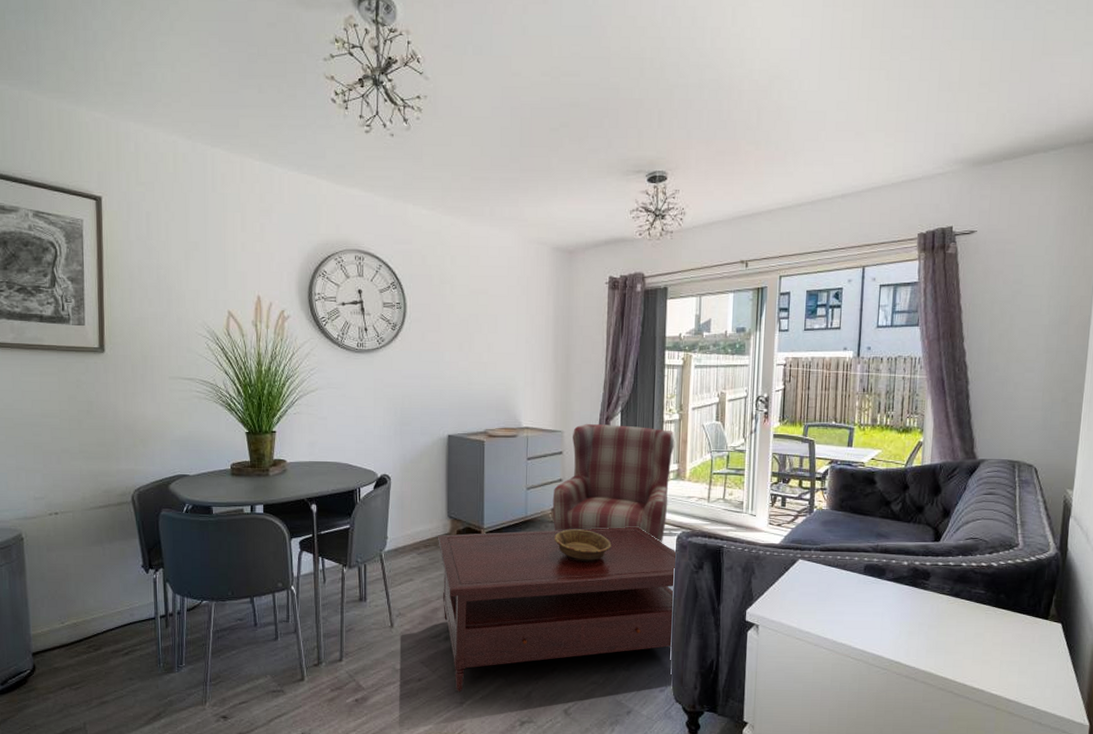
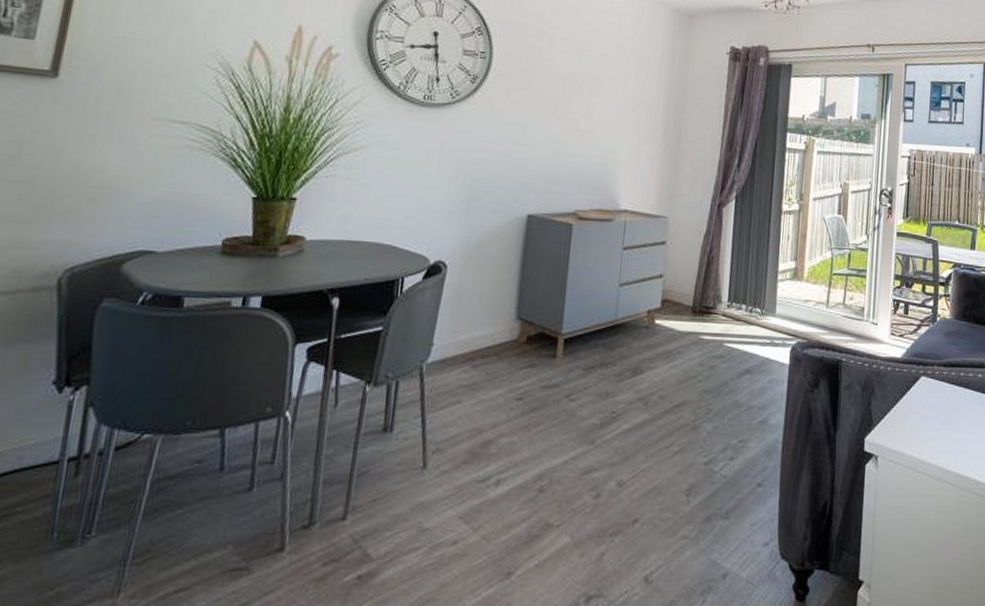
coffee table: present [438,526,678,692] -> none [498,334,791,559]
armchair: present [552,423,674,543] -> none [648,209,793,355]
decorative bowl: present [554,529,612,562] -> none [648,337,716,378]

